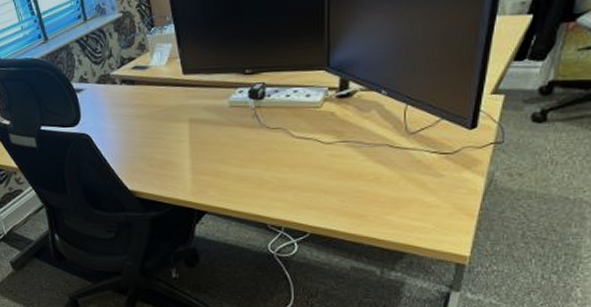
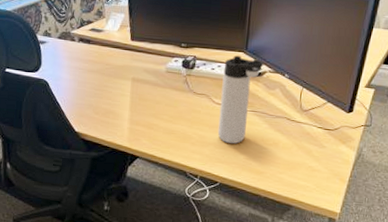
thermos bottle: none [301,75,353,184] -> present [217,55,264,144]

